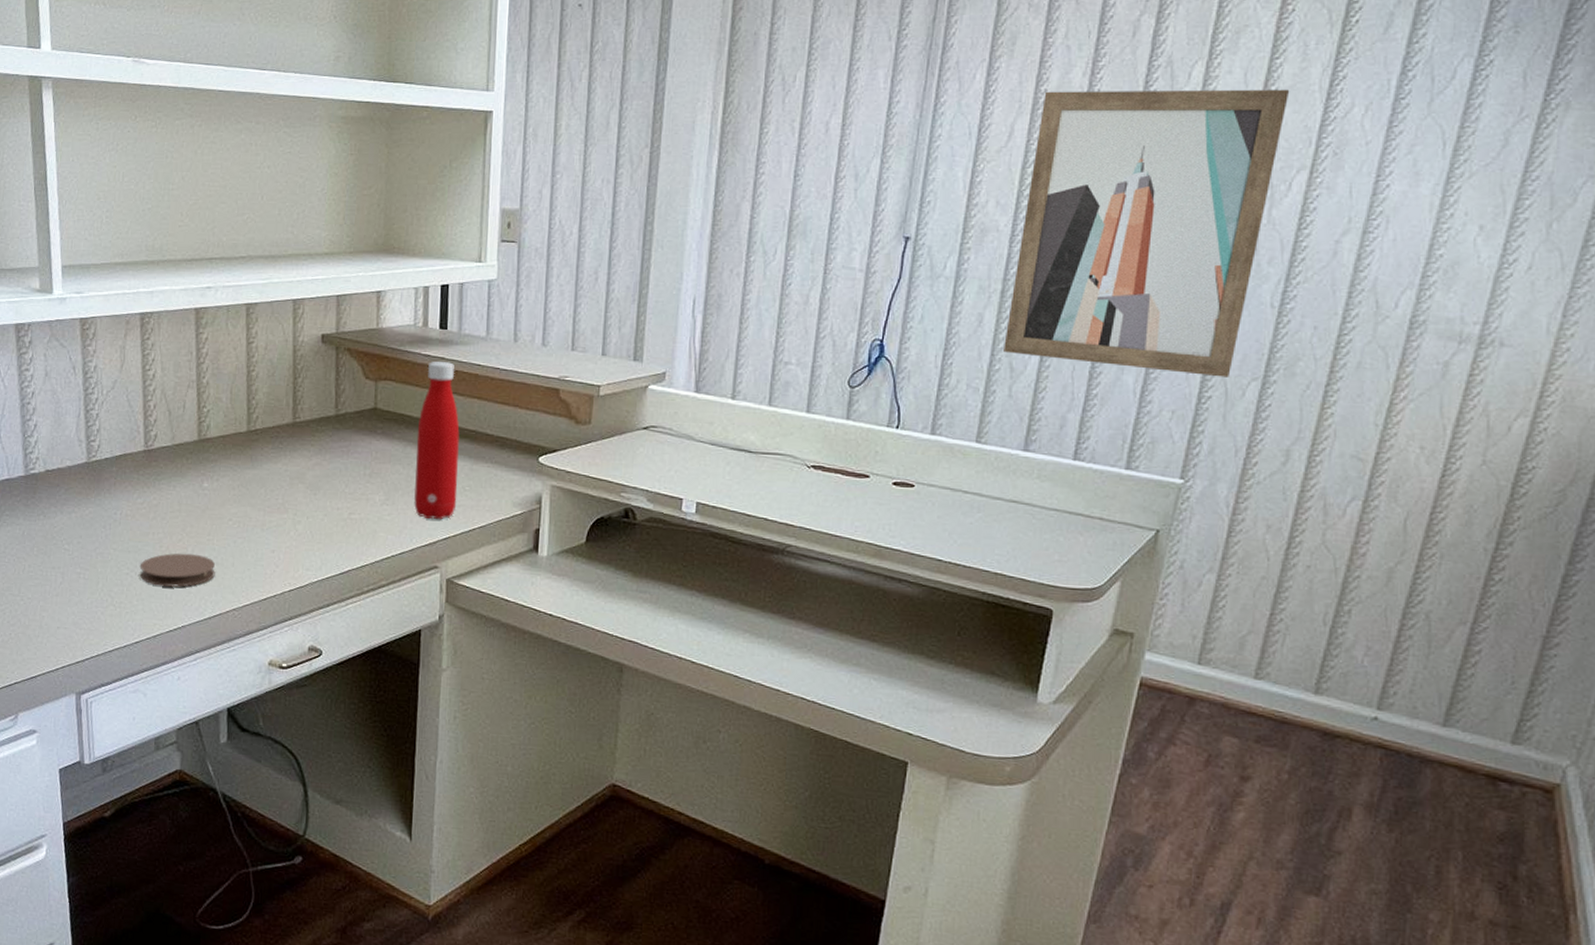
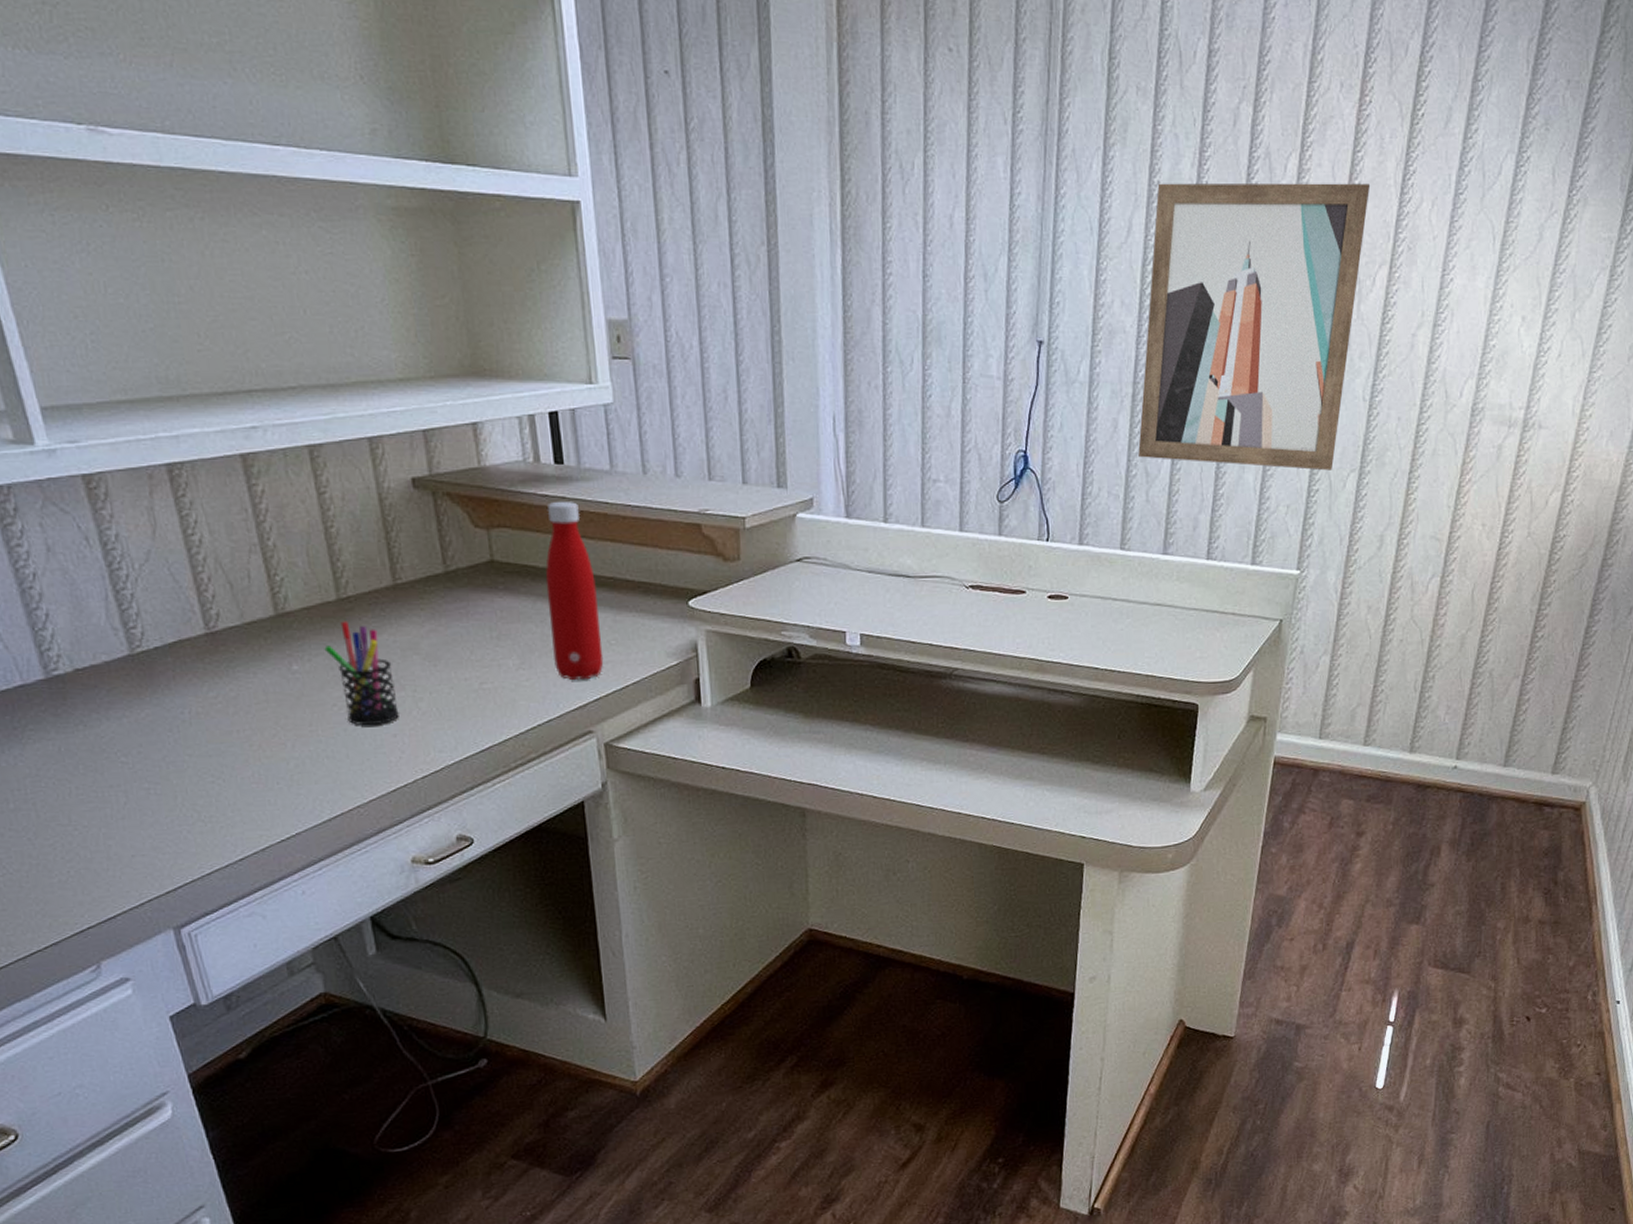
coaster: present [139,553,216,587] -> none [227,749,327,791]
pen holder: none [230,449,281,541] -> present [324,621,399,726]

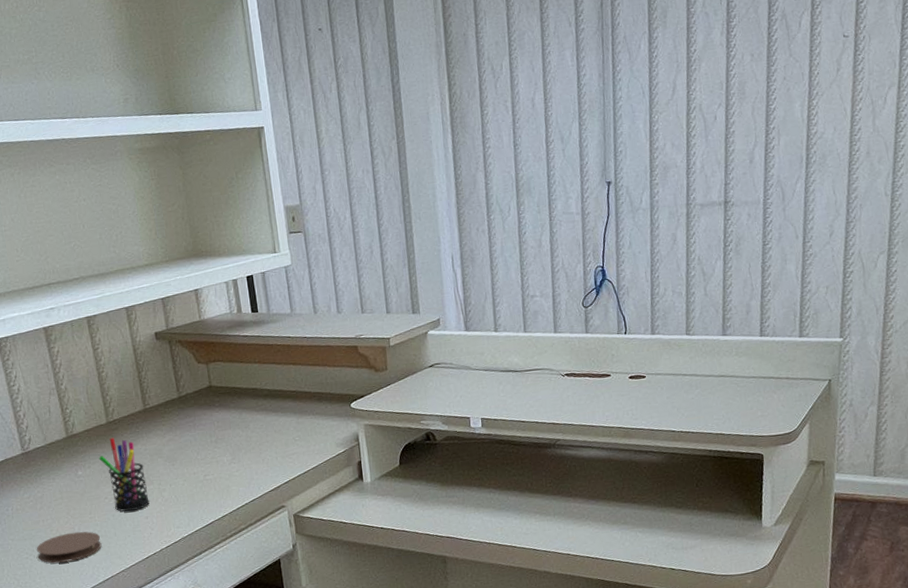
coaster: none [227,749,327,791] -> present [36,531,102,563]
bottle: present [545,500,604,681] -> none [247,338,291,469]
wall art: present [1138,183,1371,471] -> none [694,25,875,262]

